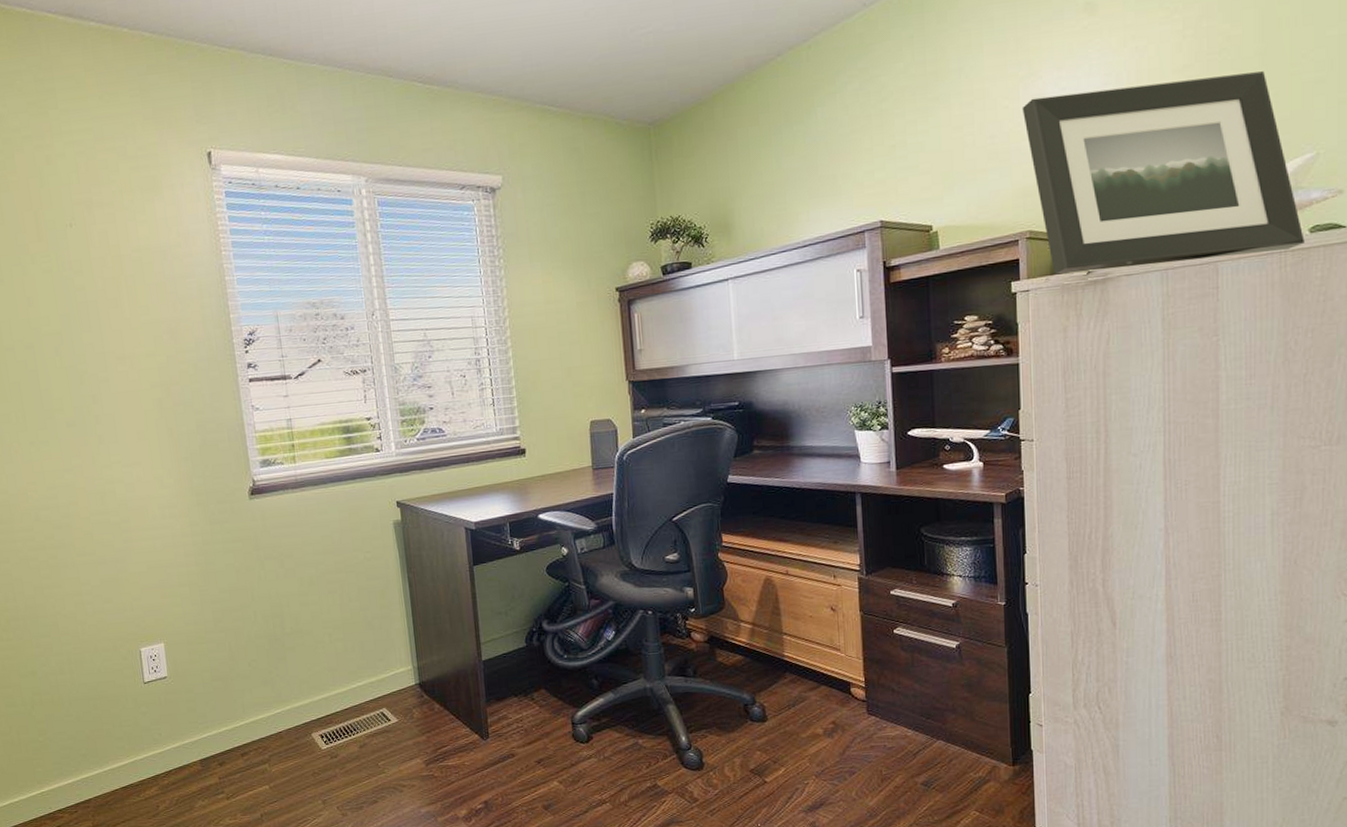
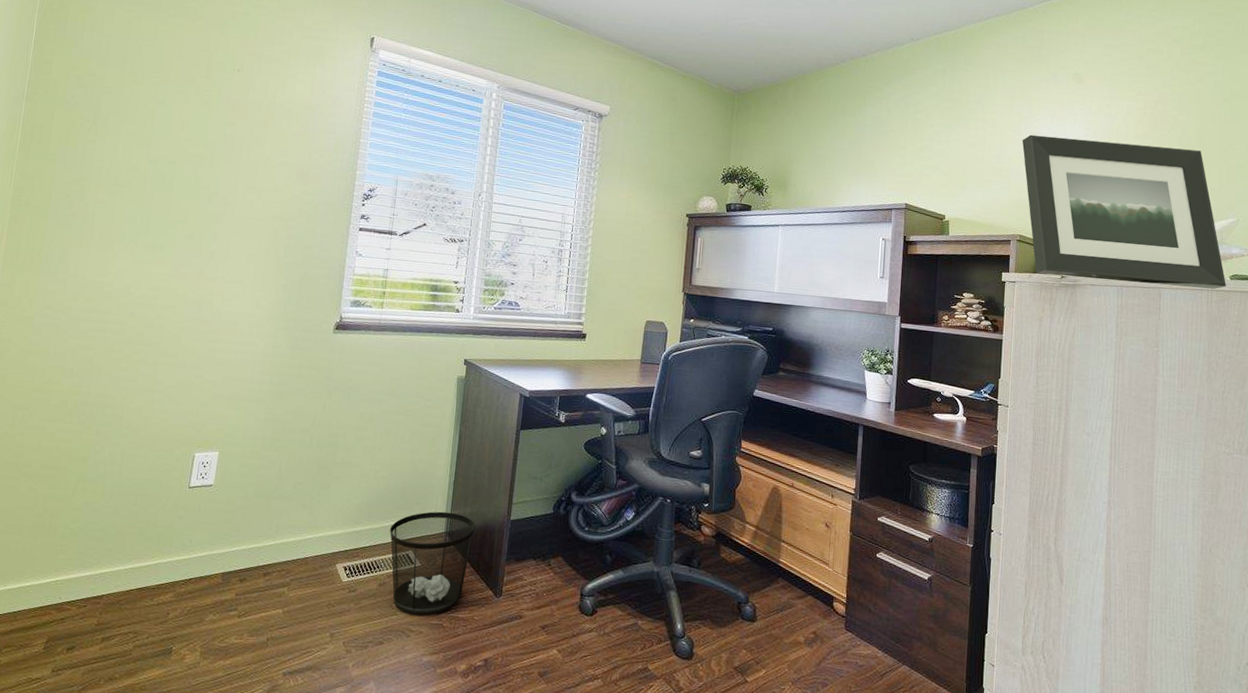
waste bin: none [357,663,447,770] -> present [389,511,476,615]

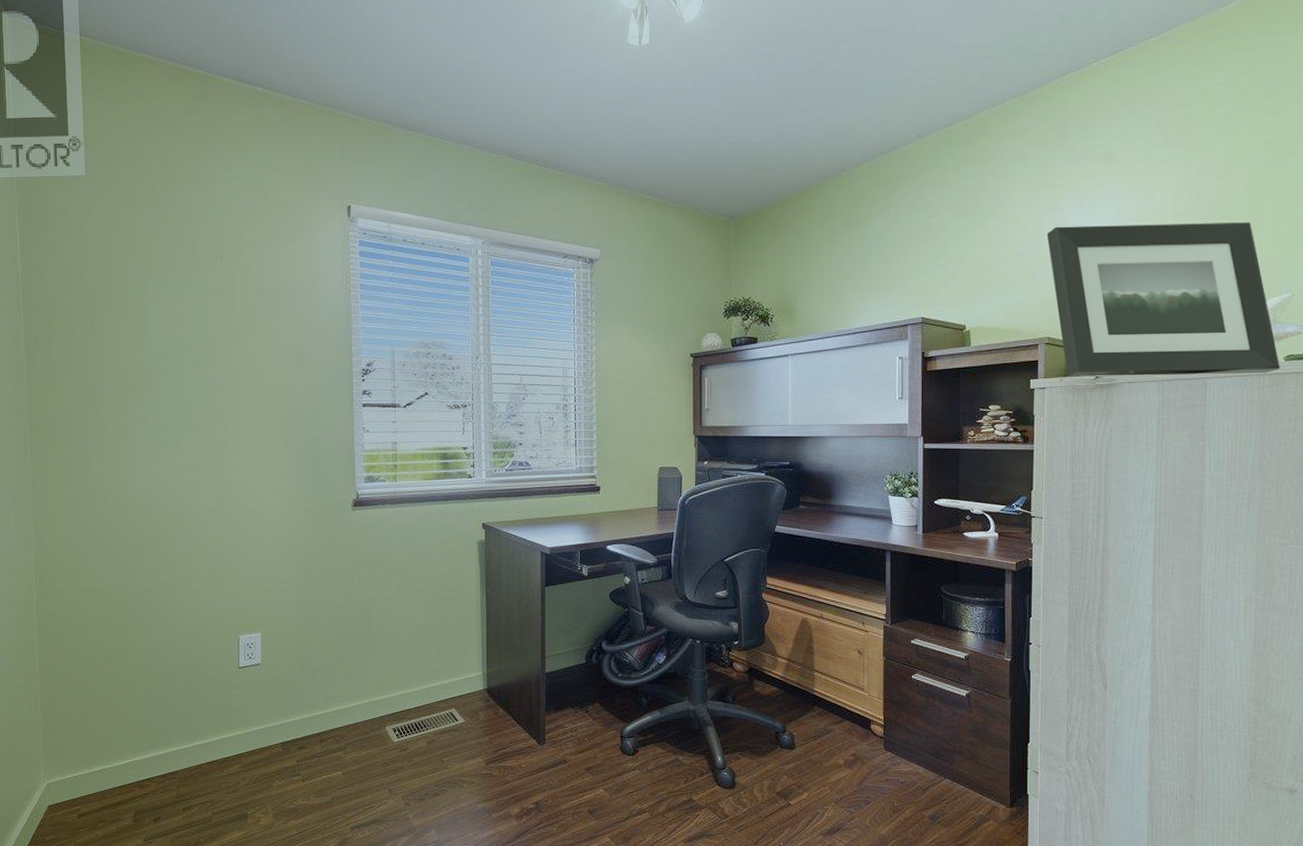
waste bin: present [389,511,476,615] -> none [431,670,513,767]

